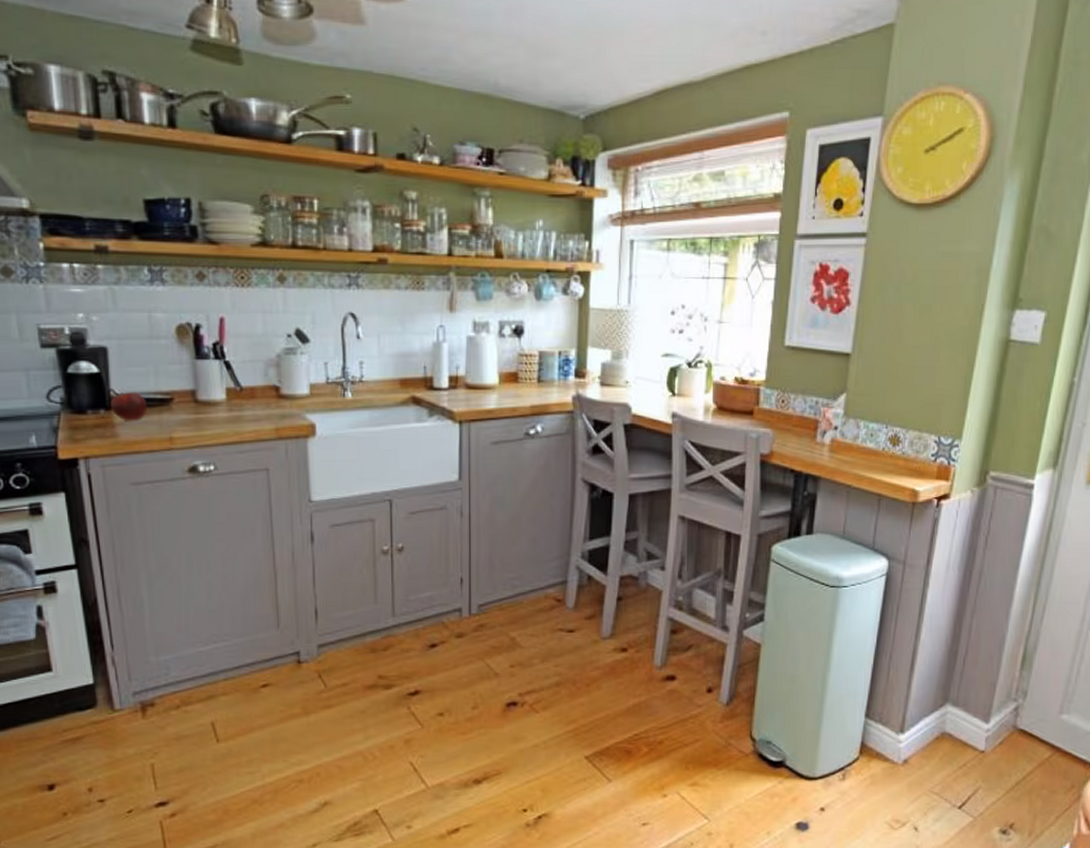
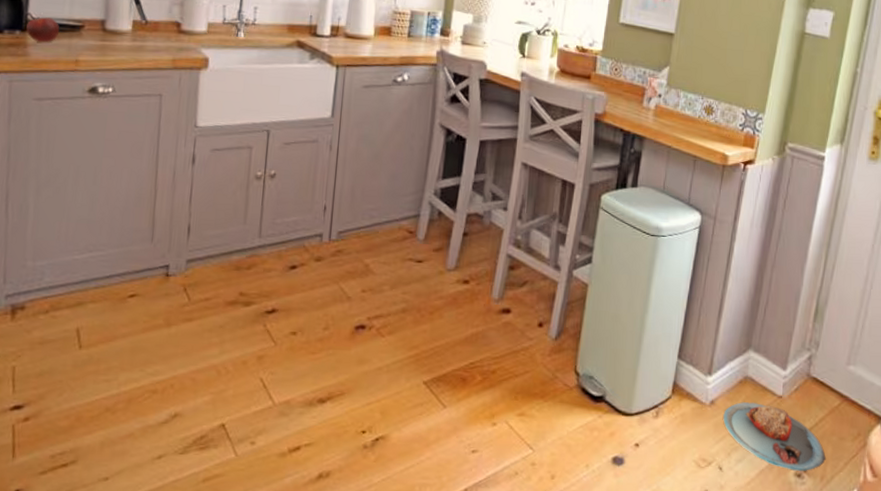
pet bowl: none [918,759,1035,828] -> present [723,402,826,472]

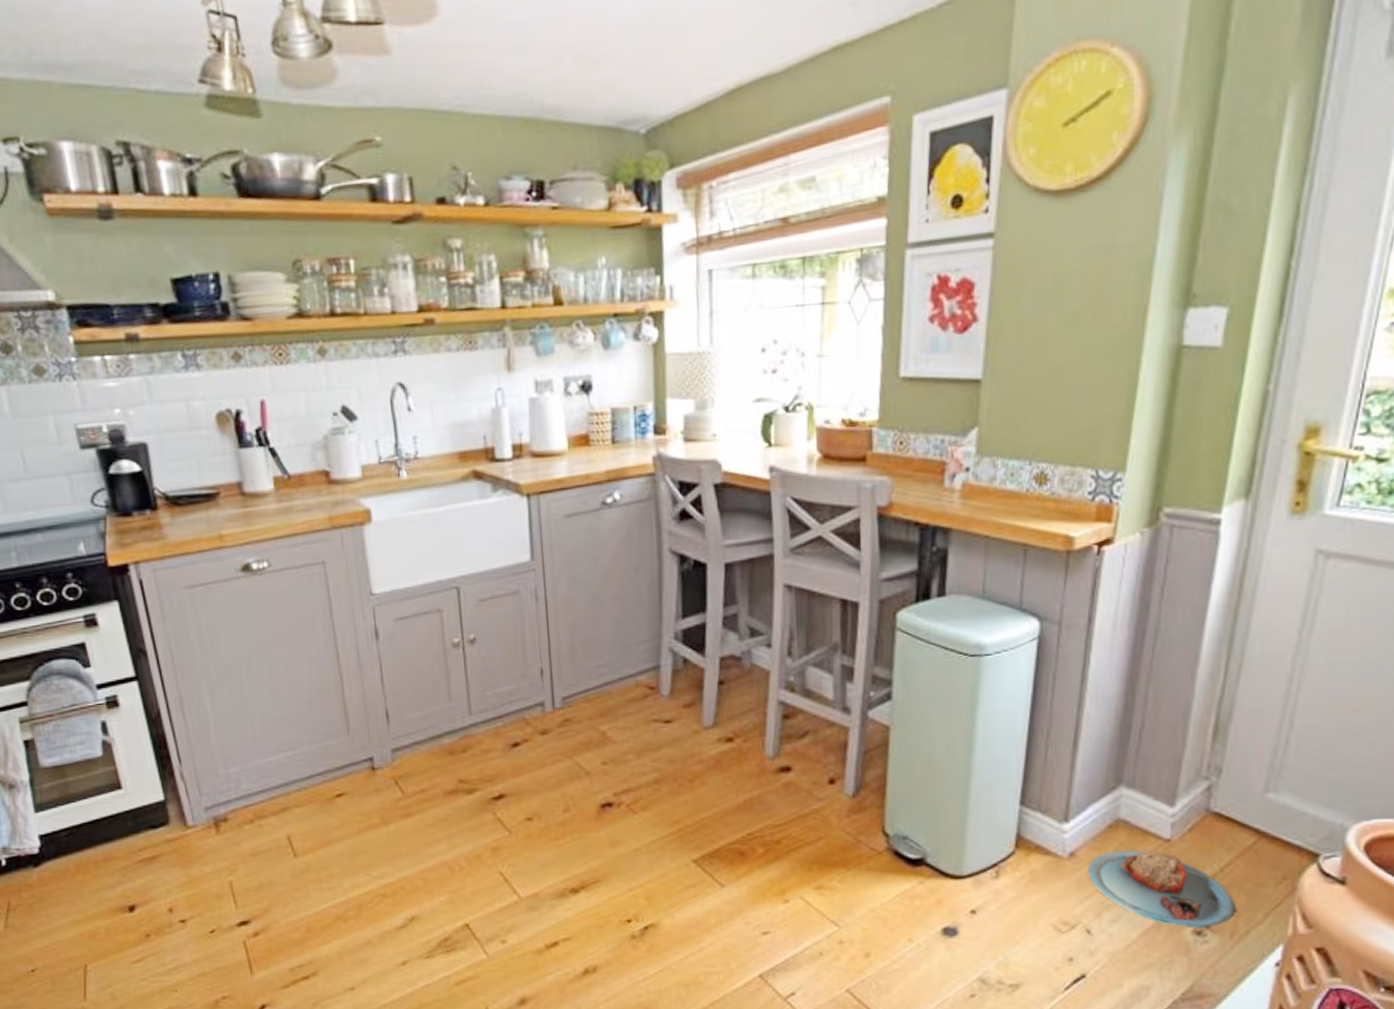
fruit: present [26,17,60,43] -> none [156,489,194,521]

